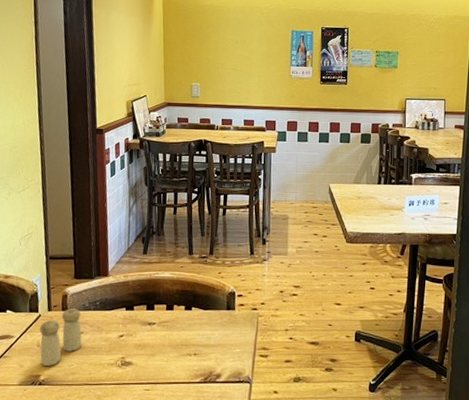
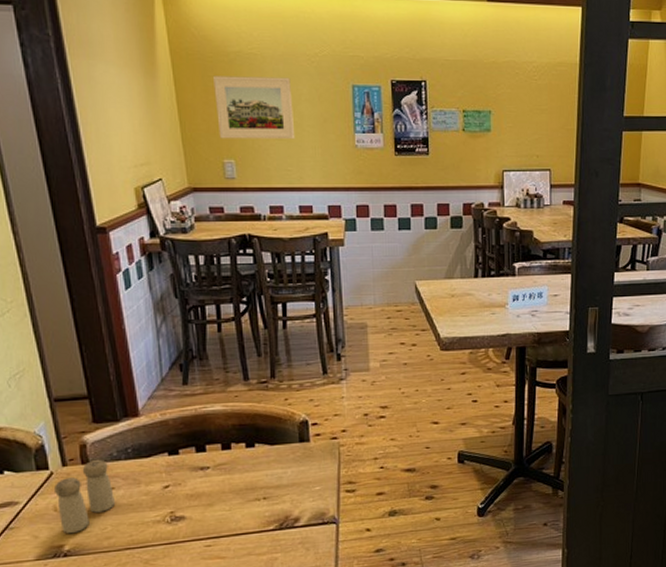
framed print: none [190,22,247,70] -> present [214,75,296,140]

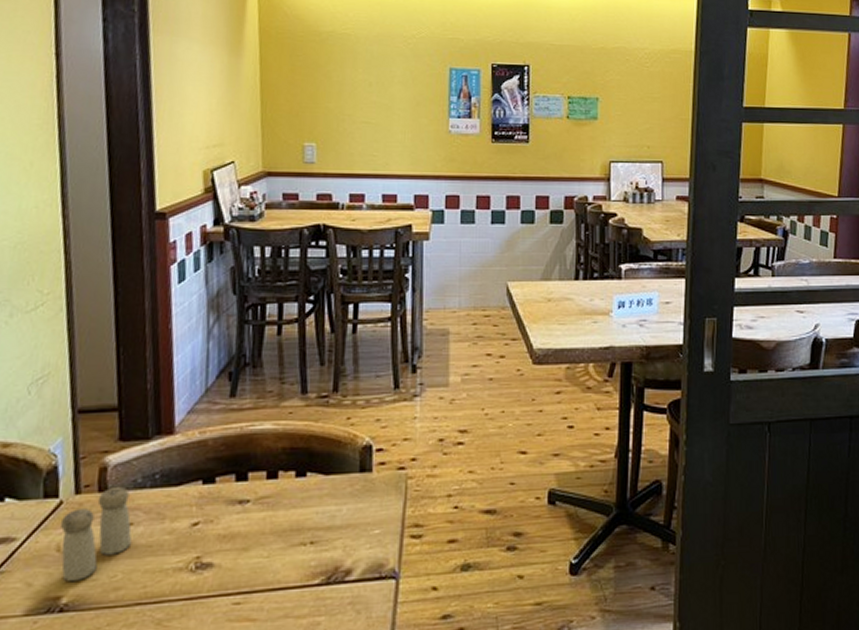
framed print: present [214,75,296,140] -> none [301,55,385,123]

